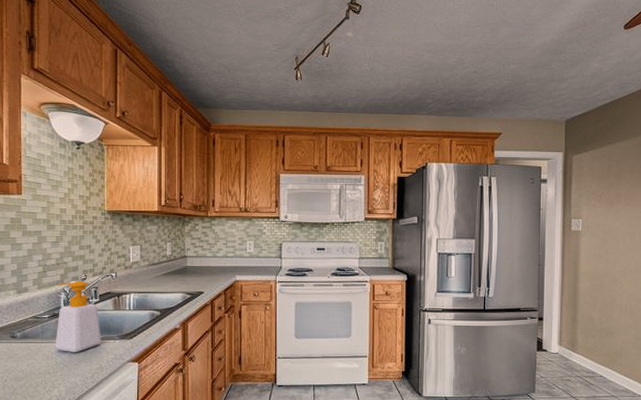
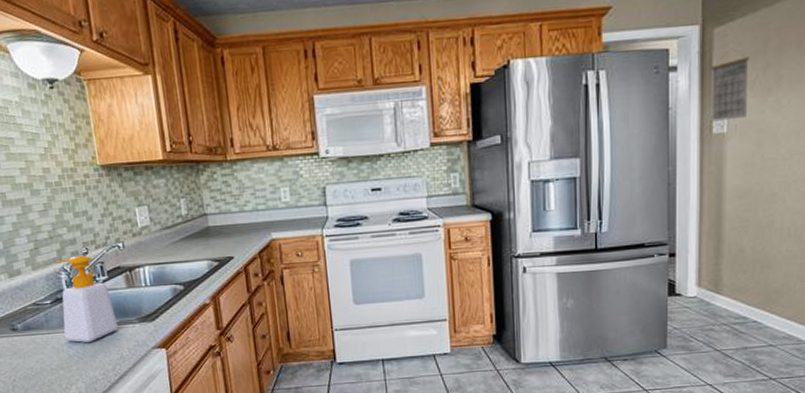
calendar: none [570,176,598,222] -> present [711,54,749,122]

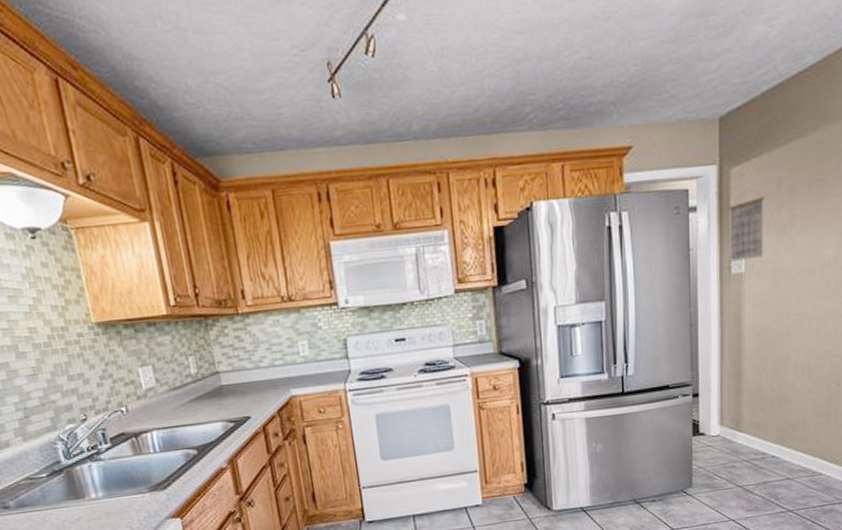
soap bottle: present [55,255,119,343] -> none [49,422,127,517]

